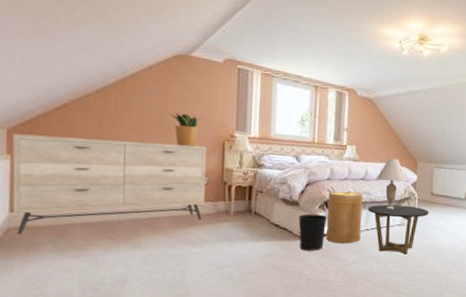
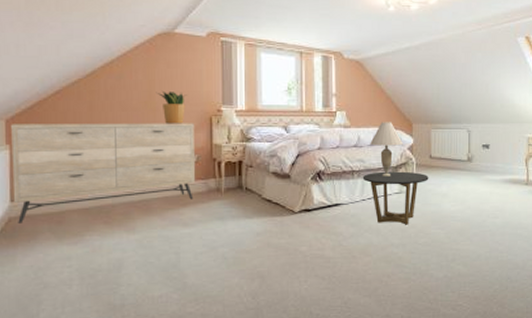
wastebasket: present [298,214,328,251] -> none [291,186,321,226]
basket: present [325,191,364,244] -> none [320,160,357,217]

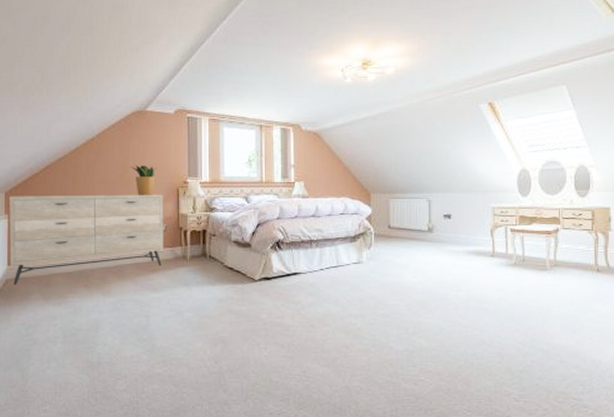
side table: present [362,171,429,225] -> none [320,241,388,296]
table lamp: present [370,122,403,176] -> none [328,192,361,246]

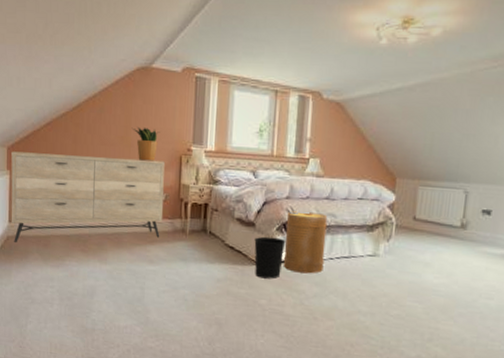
wastebasket: none [251,255,280,294] -> present [254,236,286,279]
basket: none [279,230,316,285] -> present [283,211,328,274]

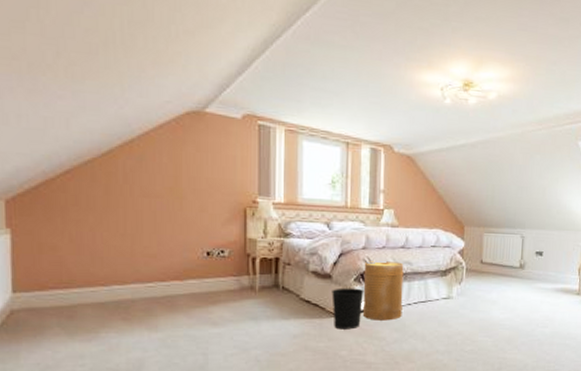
dresser: present [11,151,165,242] -> none [12,205,227,317]
potted plant: present [131,127,160,161] -> none [183,177,218,215]

